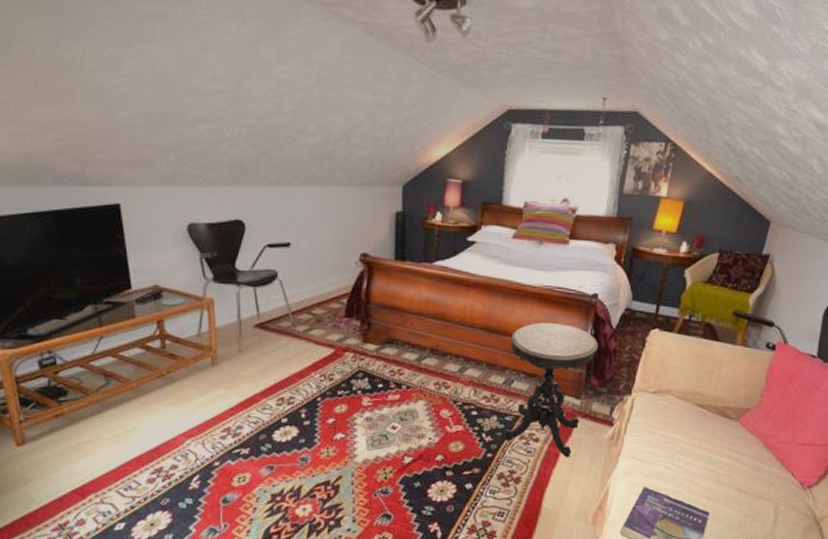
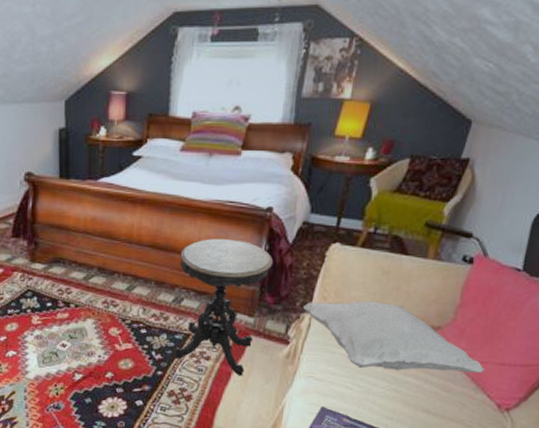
cushion: none [626,384,789,453] -> present [303,301,486,373]

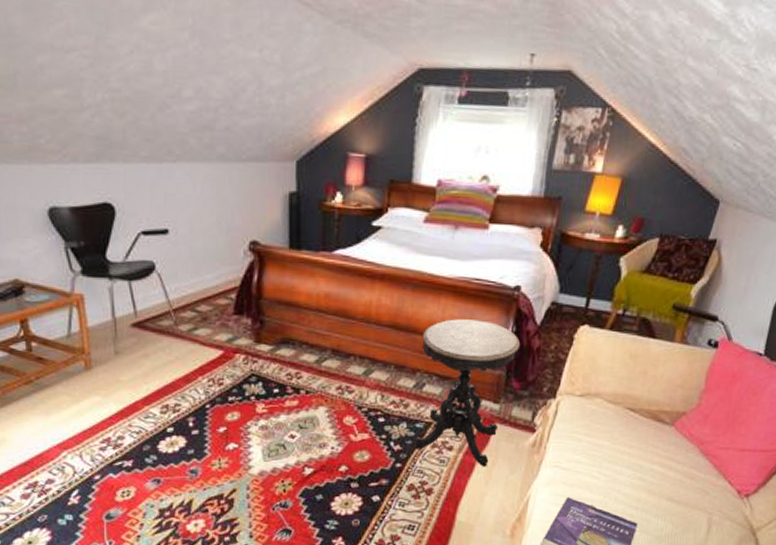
cushion: present [303,301,486,373] -> none [550,386,727,460]

